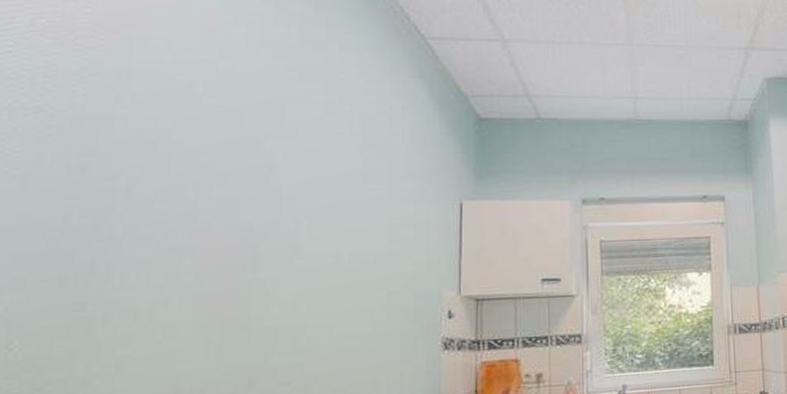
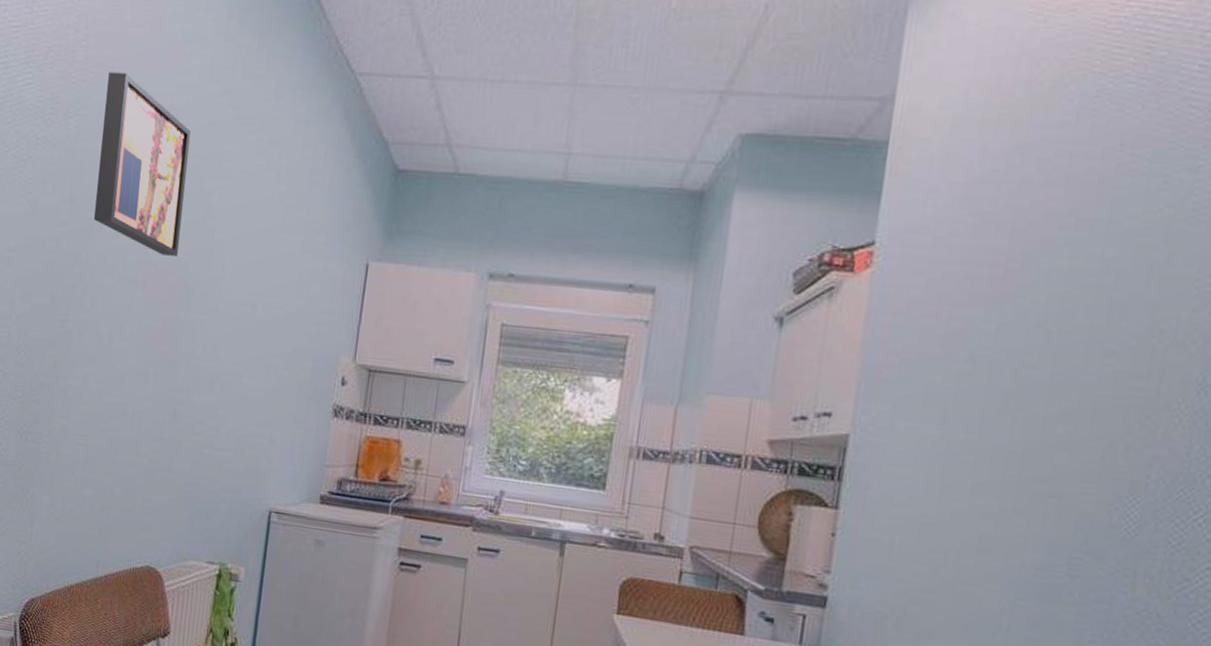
wall art: none [116,39,241,218] -> present [93,72,190,256]

